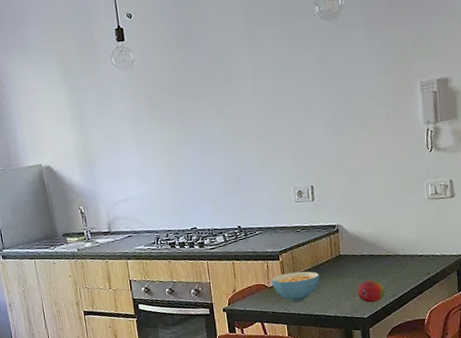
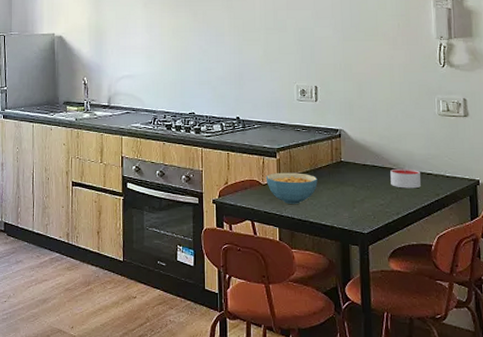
fruit: present [357,280,385,303] -> none [357,192,388,218]
candle: none [385,253,413,272] -> present [390,168,421,189]

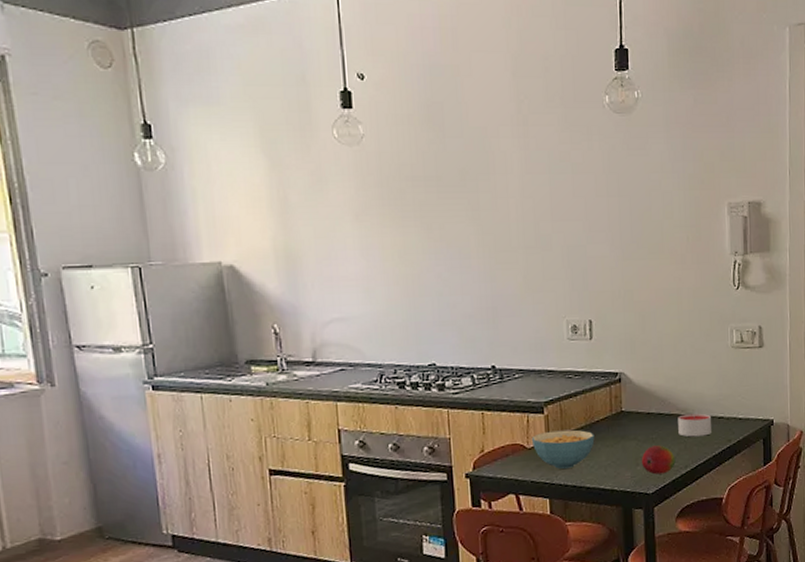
fruit: none [357,192,388,218] -> present [641,445,676,475]

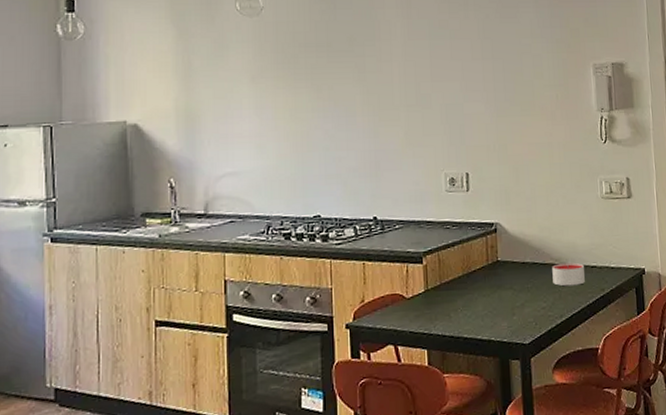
cereal bowl: present [531,429,595,469] -> none [410,279,472,319]
fruit: present [641,445,676,475] -> none [517,294,551,325]

